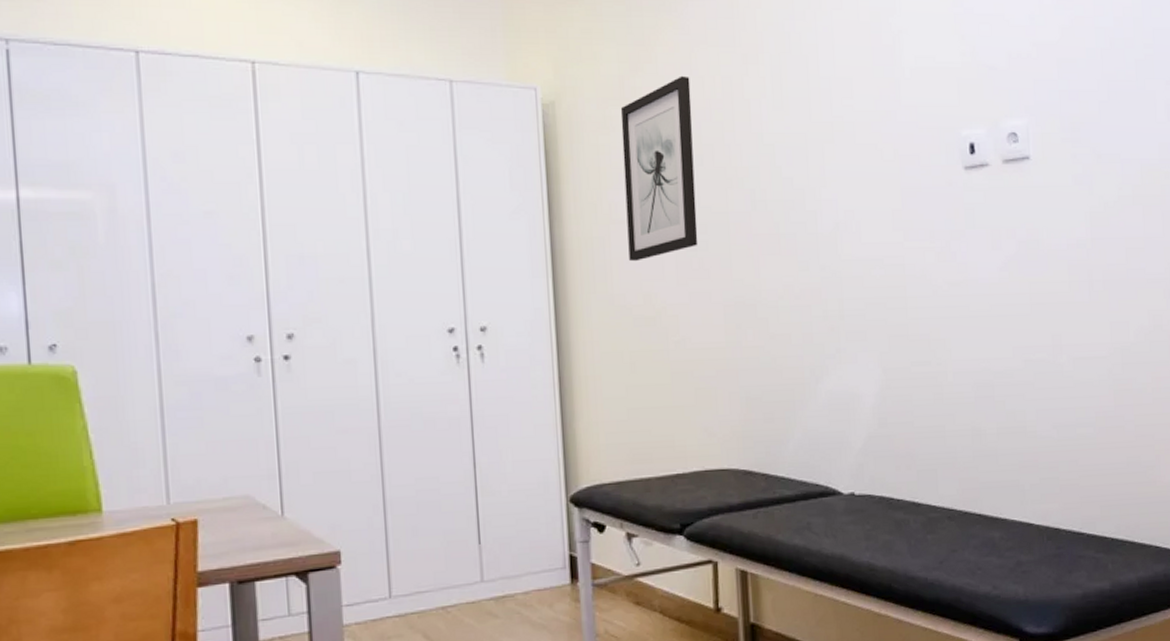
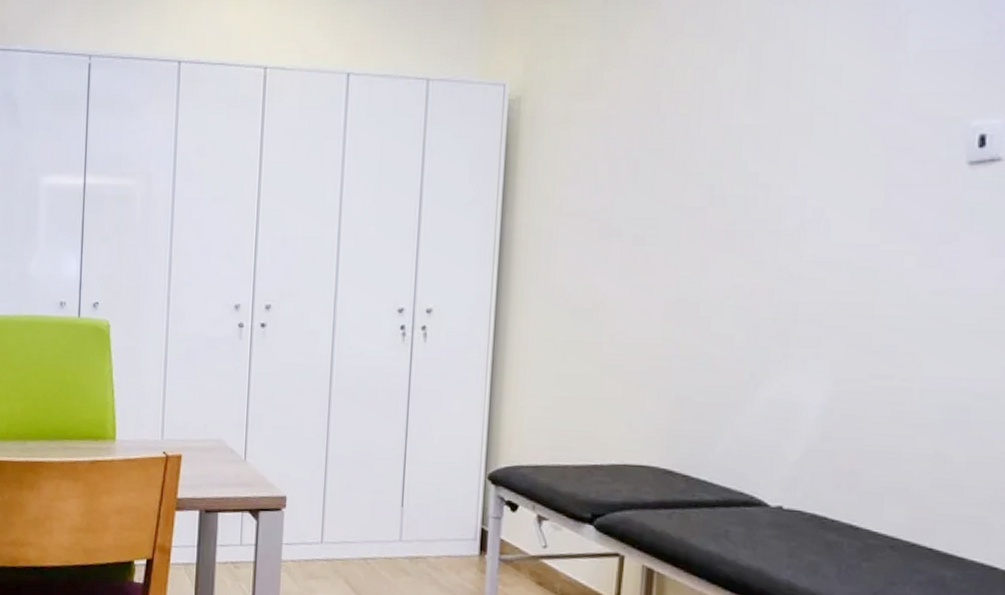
wall art: present [620,75,698,262] -> none [574,68,660,254]

